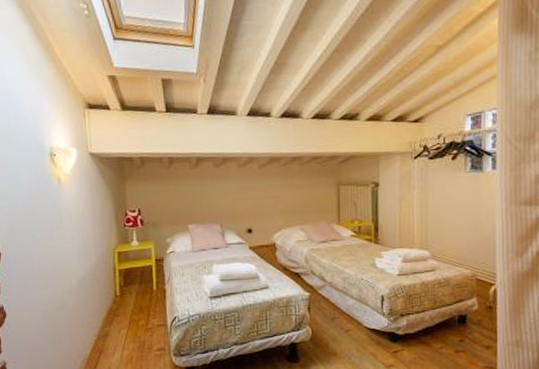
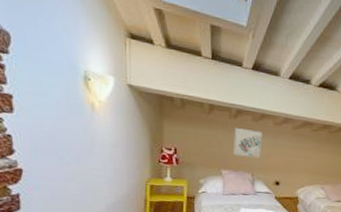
wall art: none [196,176,228,208] -> present [233,127,262,158]

